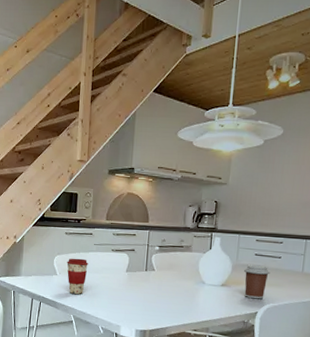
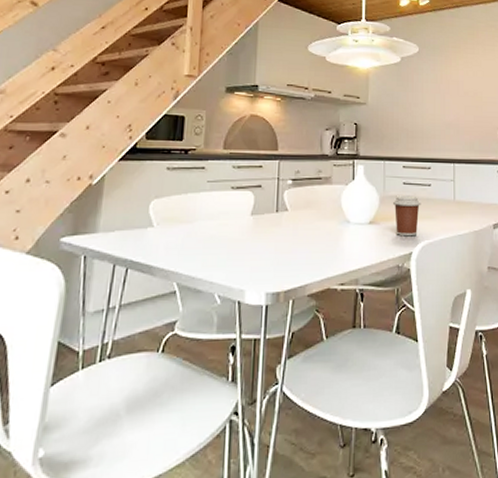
coffee cup: present [67,258,88,294] -> none [168,201,199,252]

